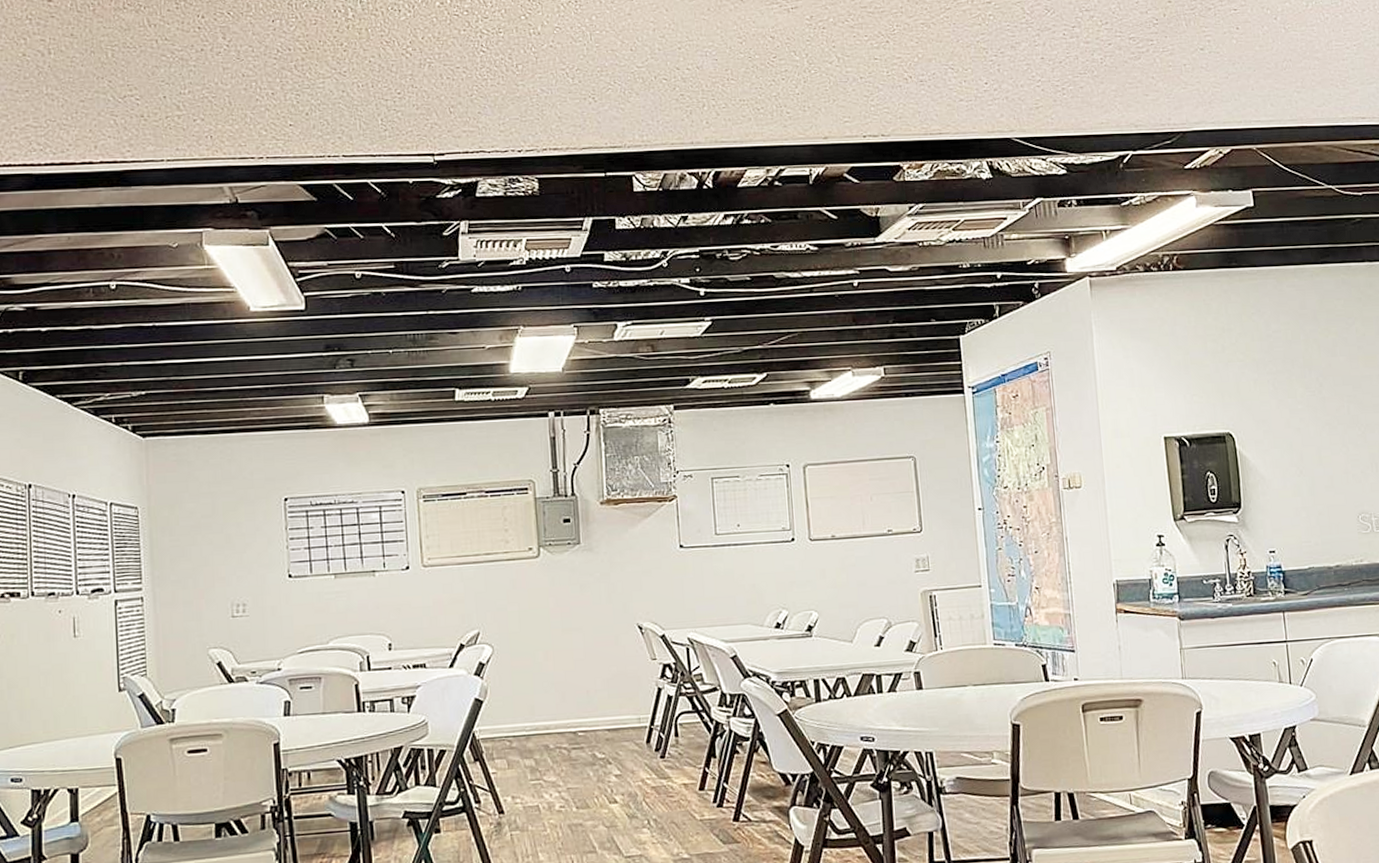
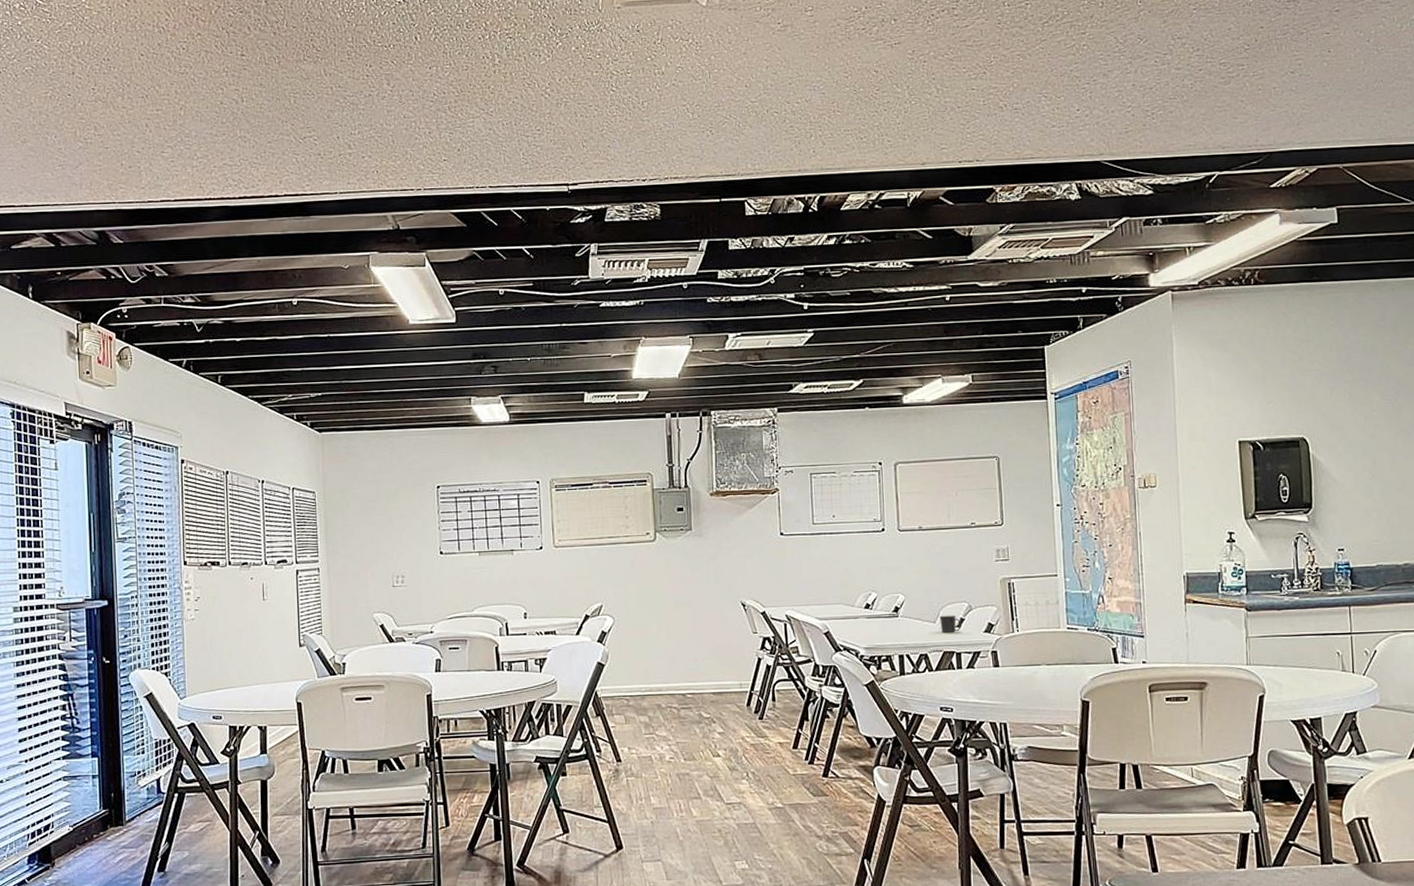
mug: none [857,632,881,656] -> present [940,615,961,635]

